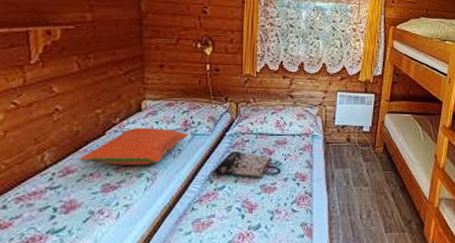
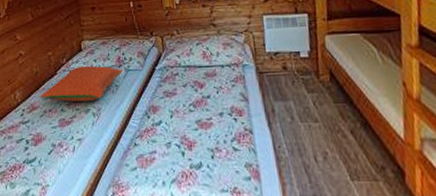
tote bag: present [213,150,282,178] -> none [149,84,216,113]

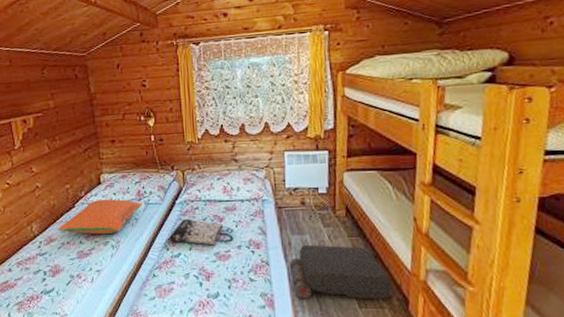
tote bag: none [149,84,216,113] -> present [168,218,234,246]
shoulder bag: none [273,112,387,172] -> present [289,245,393,300]

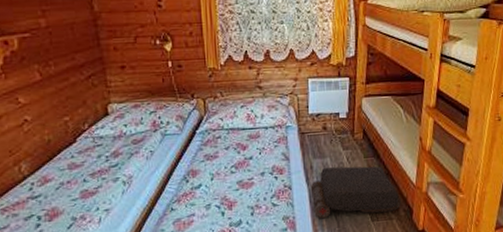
pillow: present [57,198,142,235] -> none [54,131,158,171]
tote bag: present [168,218,234,246] -> none [188,148,258,174]

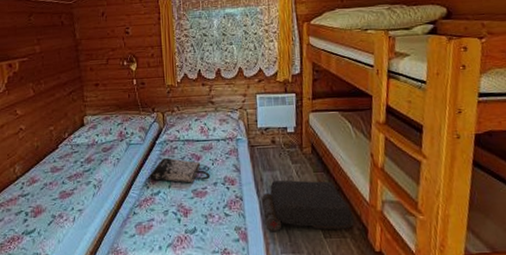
tote bag: none [188,148,258,174] -> present [148,157,211,183]

